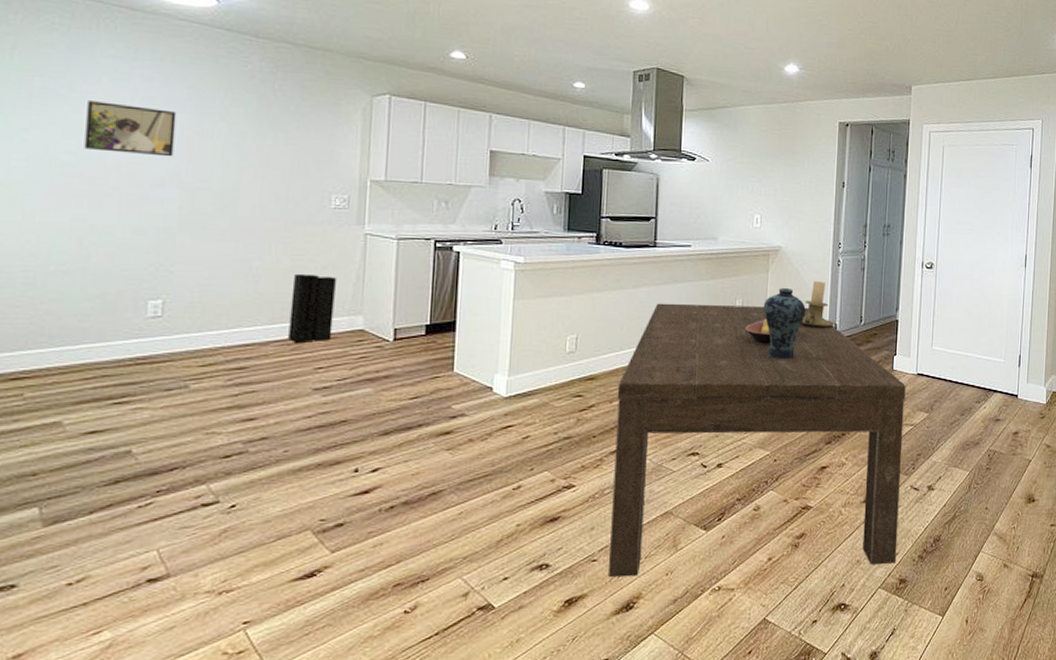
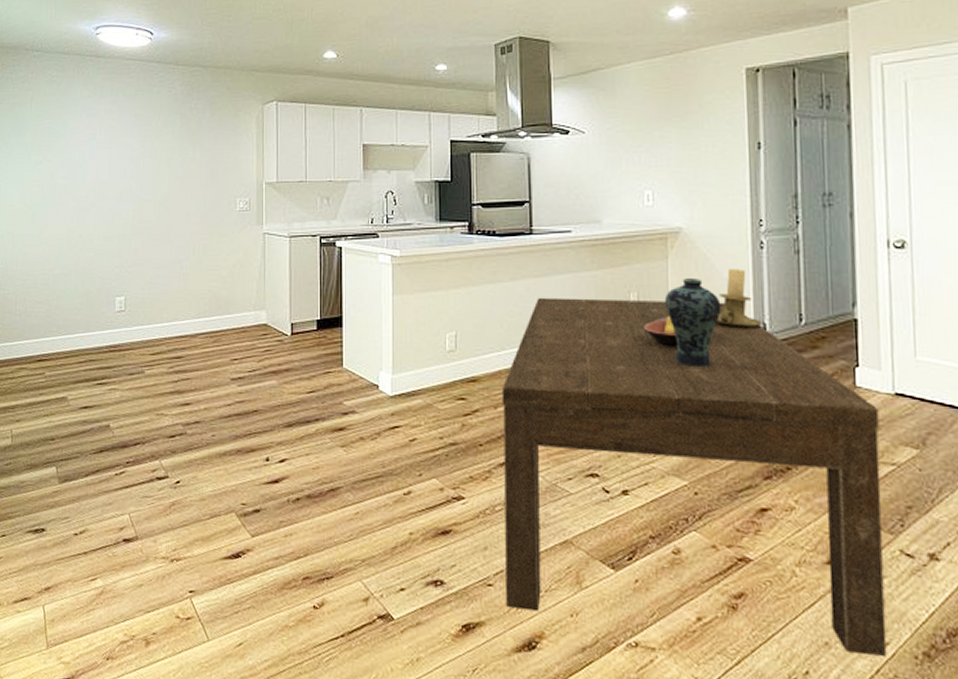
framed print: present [84,101,177,157] -> none [73,134,128,175]
speaker: present [288,273,338,344] -> none [211,272,245,337]

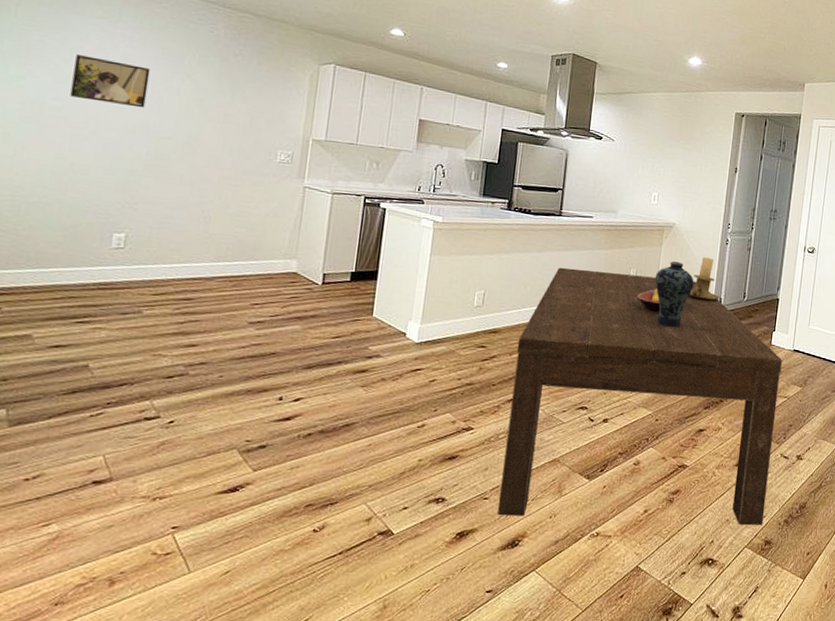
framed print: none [73,134,128,175] -> present [70,55,151,108]

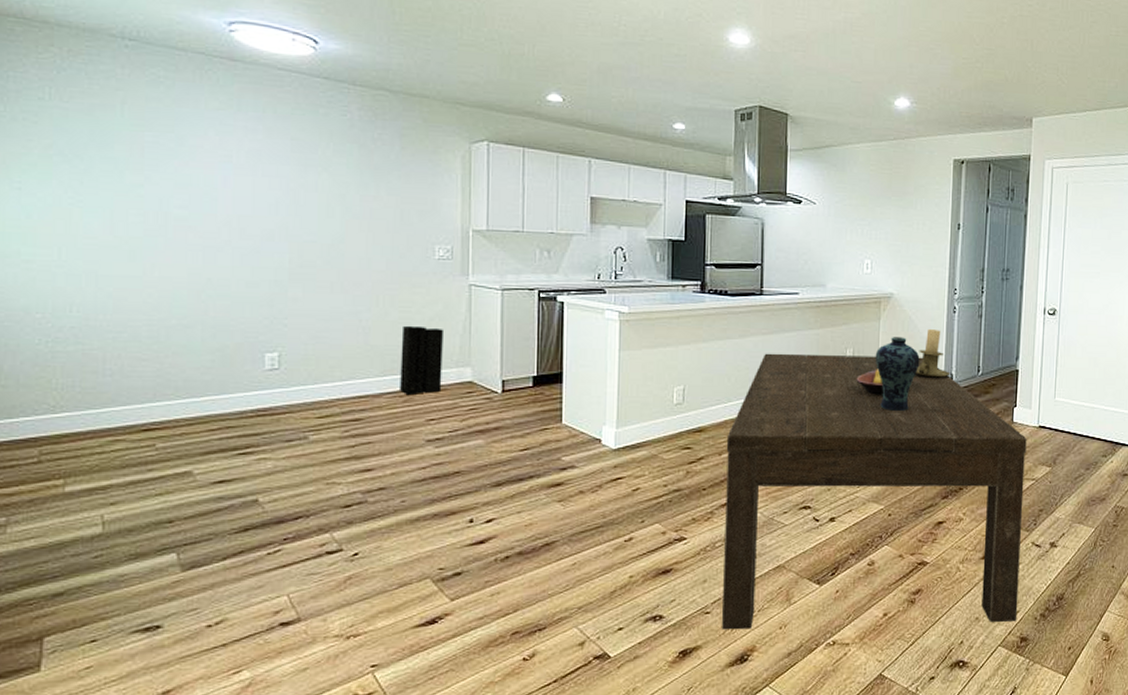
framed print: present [70,55,151,108] -> none [196,155,281,210]
speaker: none [231,218,277,281] -> present [400,325,445,396]

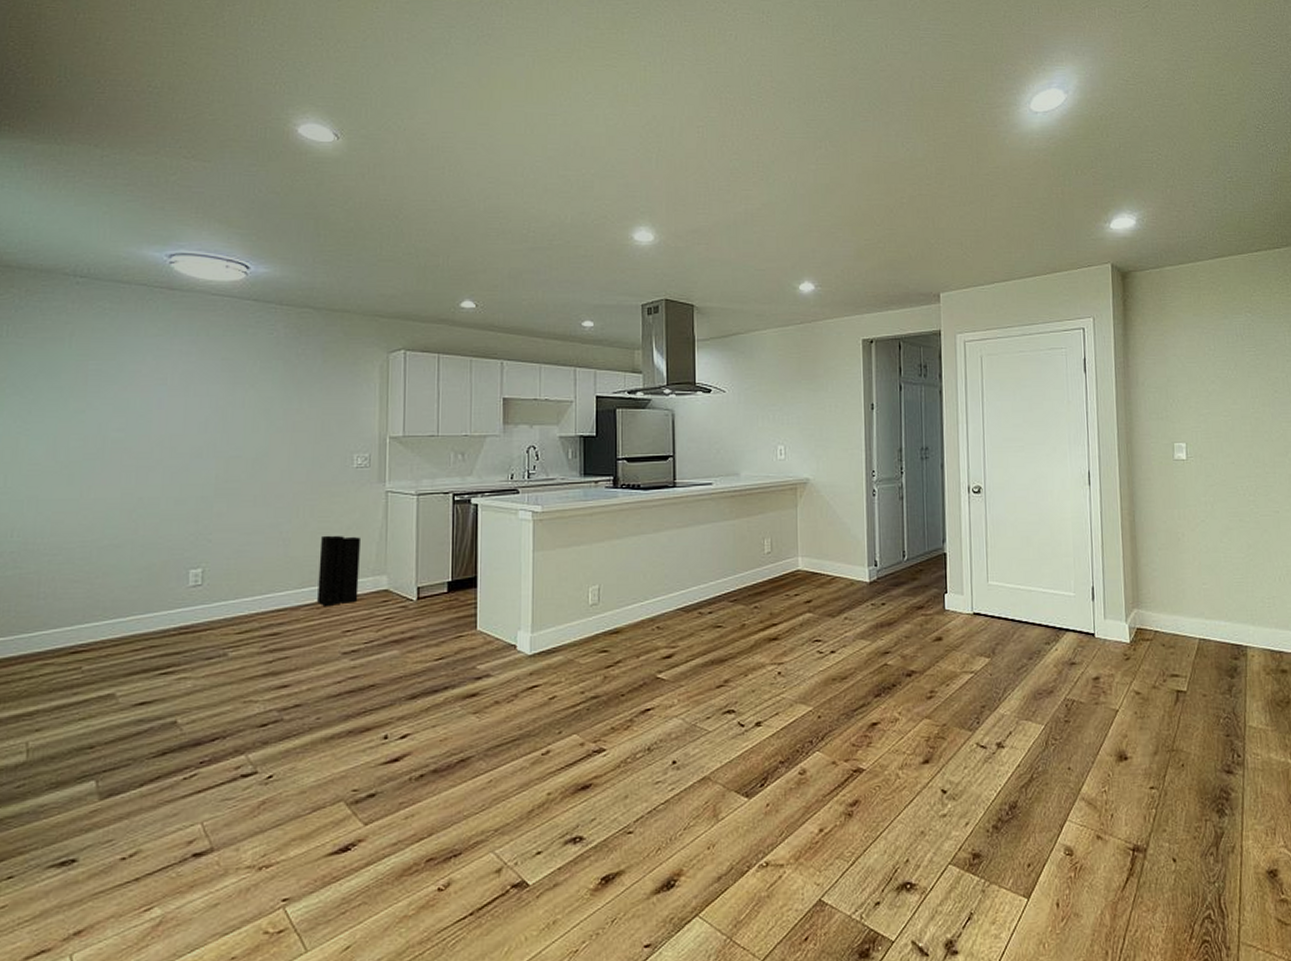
dining table: present [722,353,1027,630] -> none [644,544,967,852]
fruit bowl: present [856,369,884,395] -> none [775,558,805,587]
vase: present [875,337,920,412] -> none [794,524,841,604]
candle holder: present [915,328,951,378] -> none [837,513,874,566]

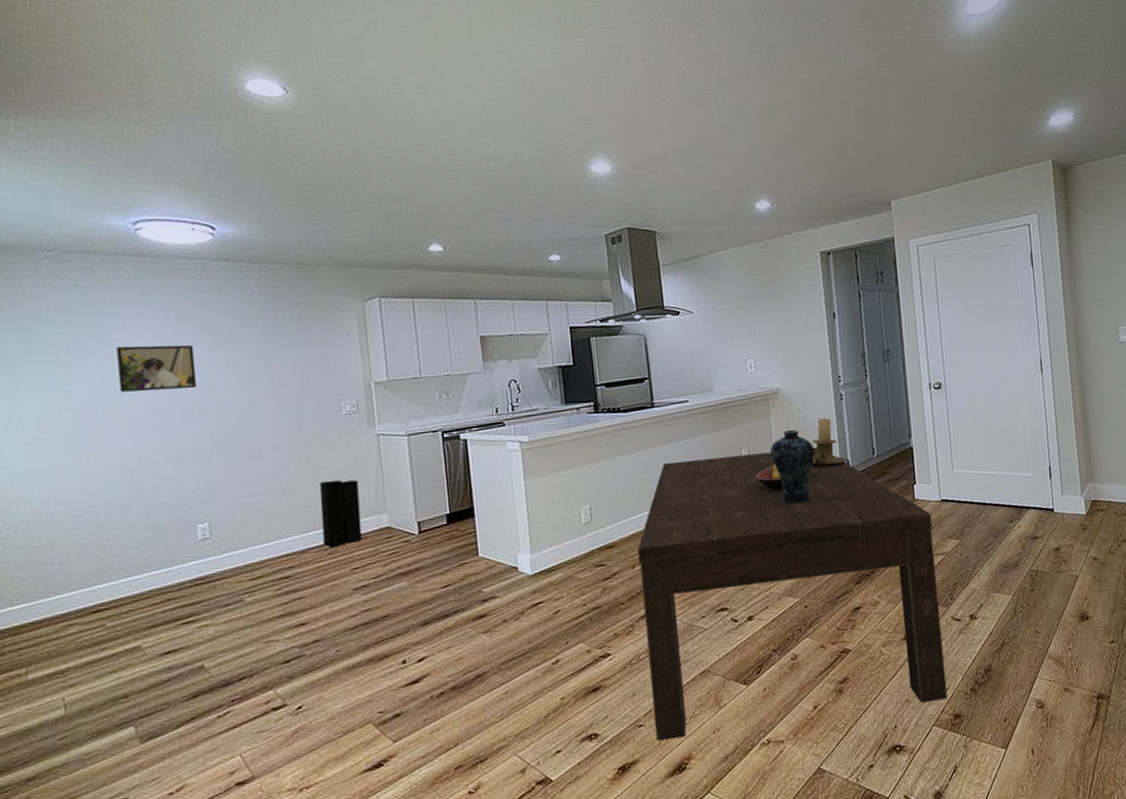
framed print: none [132,379,212,428] -> present [117,344,197,392]
dining table: none [644,544,967,852] -> present [637,447,948,742]
fruit bowl: none [775,558,805,587] -> present [755,464,783,491]
vase: none [794,524,841,604] -> present [770,430,815,504]
candle holder: none [837,513,874,566] -> present [812,418,846,466]

